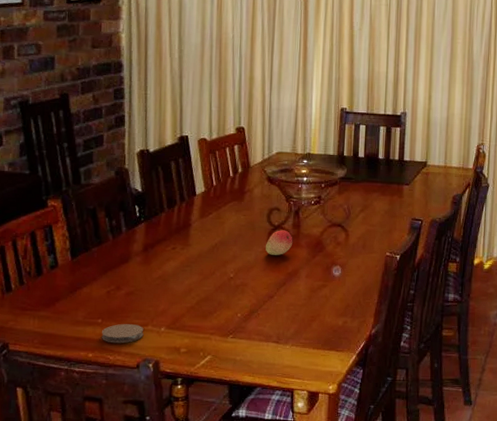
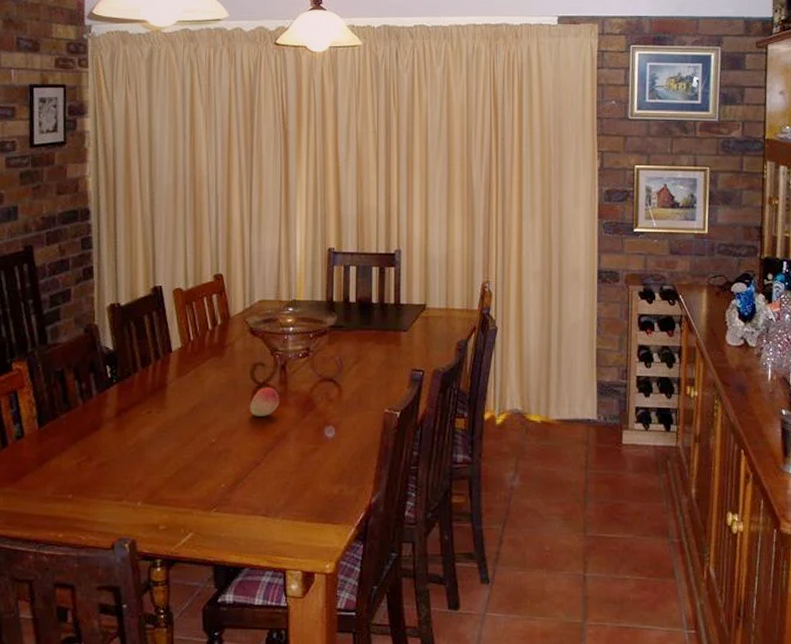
coaster: present [102,323,144,344] -> none [73,498,118,522]

